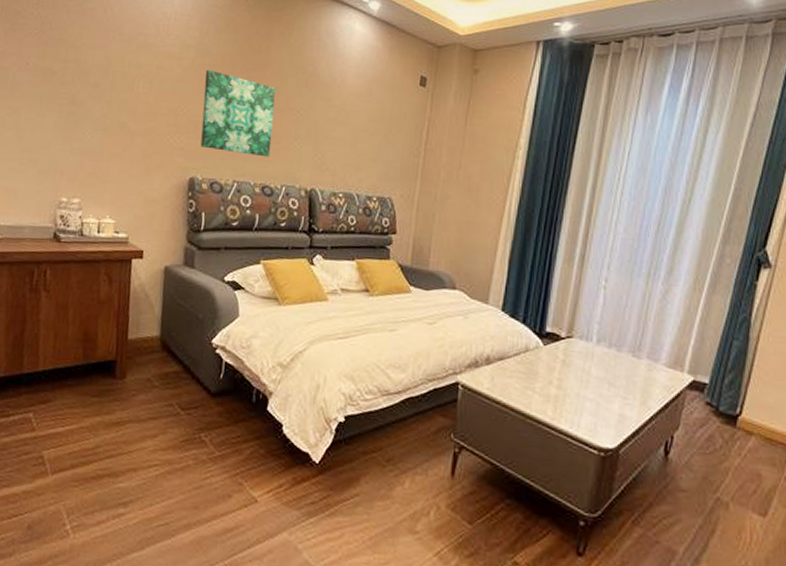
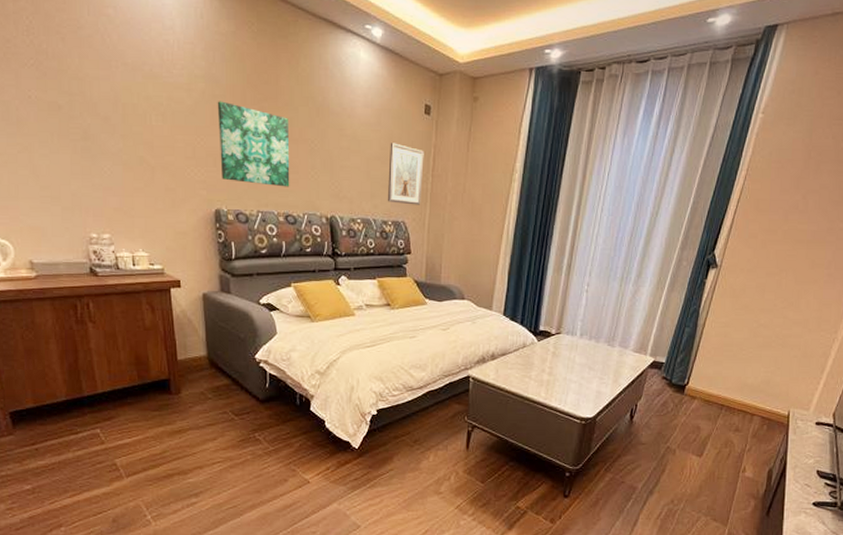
picture frame: none [373,114,417,181] -> present [387,143,424,205]

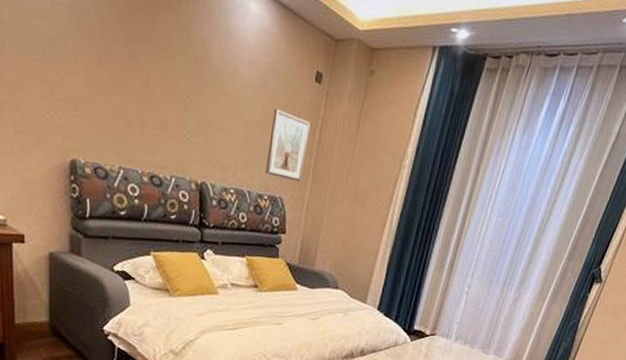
wall art: present [217,101,290,187] -> none [81,36,163,145]

